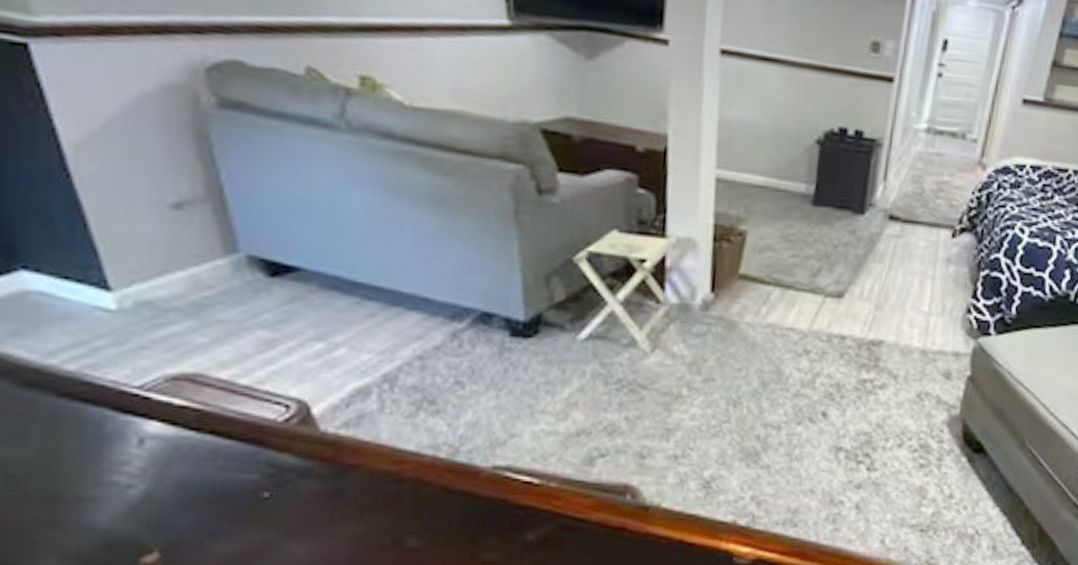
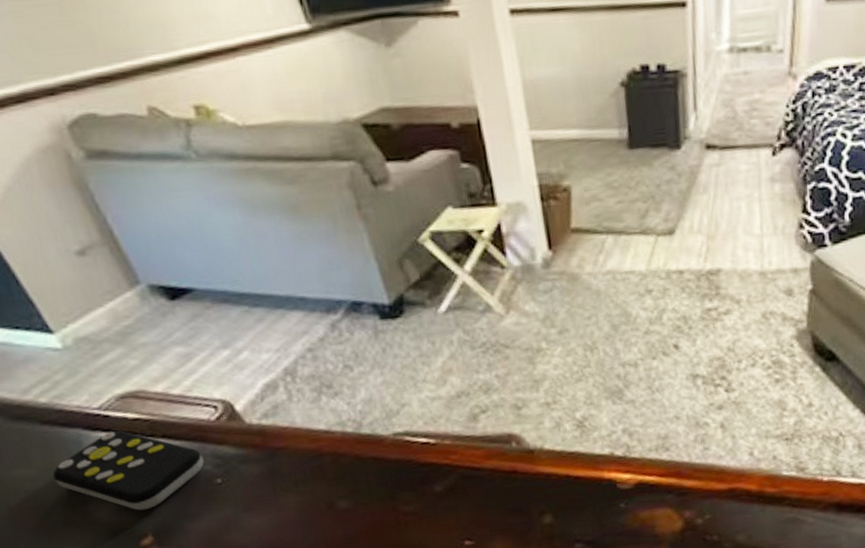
remote control: none [51,418,254,519] -> present [52,430,204,511]

